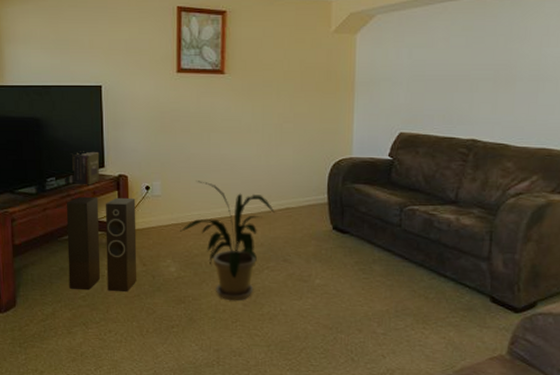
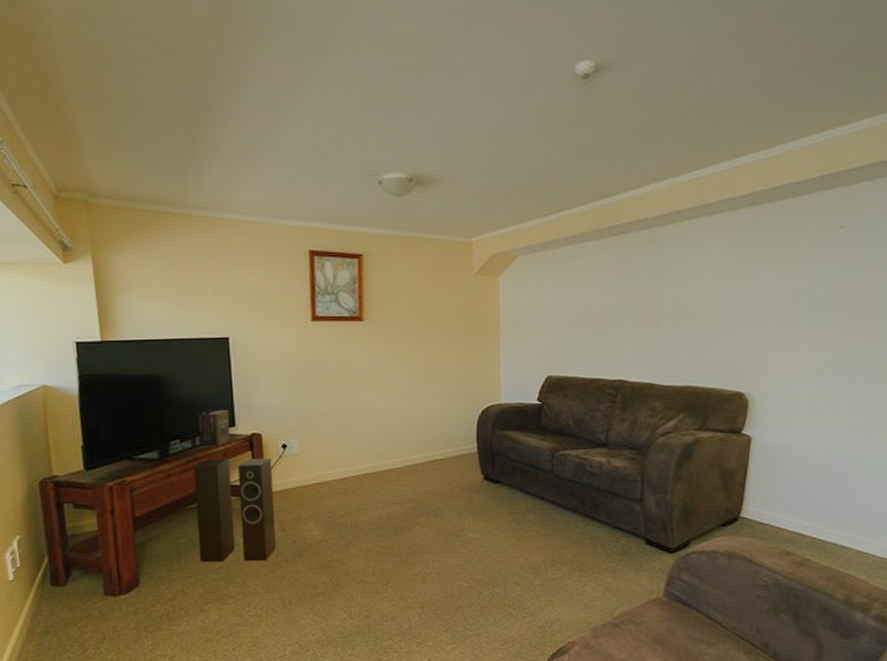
house plant: present [180,181,275,301] -> none [322,436,423,562]

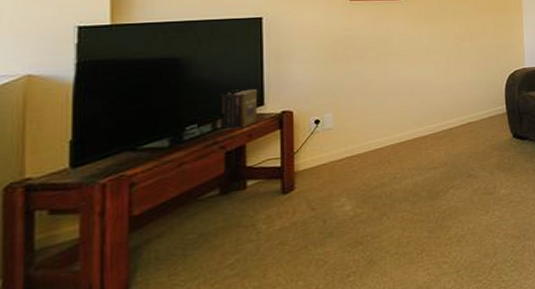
speaker: present [193,457,277,562] -> none [211,134,304,258]

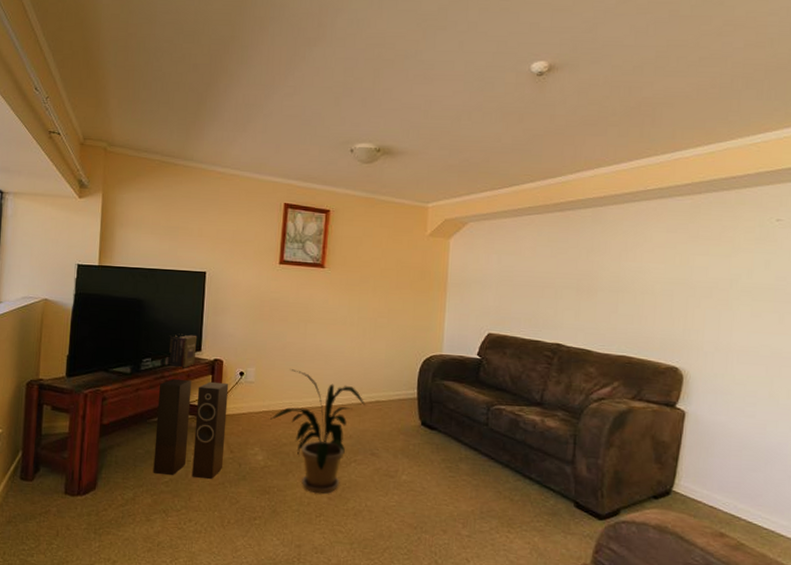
speaker: none [211,134,304,258] -> present [153,378,229,479]
house plant: none [356,107,457,231] -> present [270,369,365,494]

